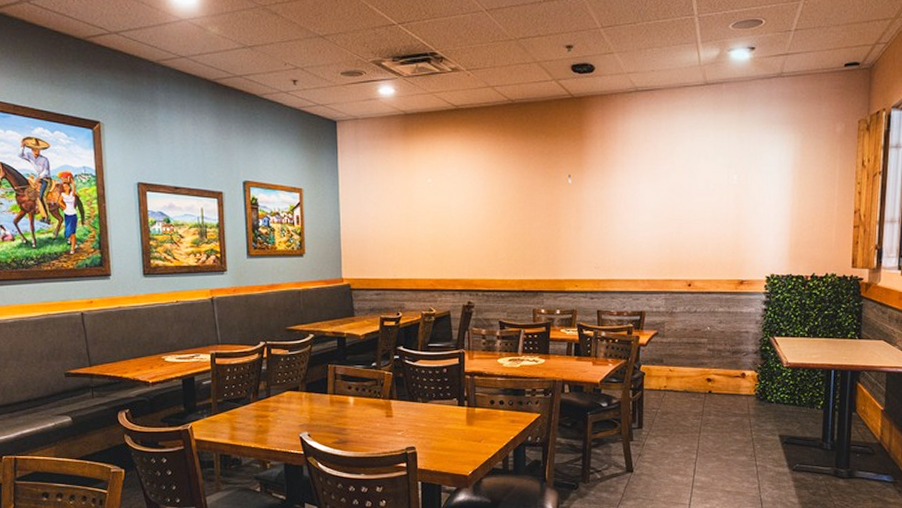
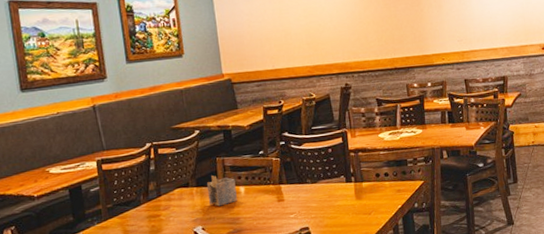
napkin holder: none [316,382,345,415] -> present [206,175,237,207]

